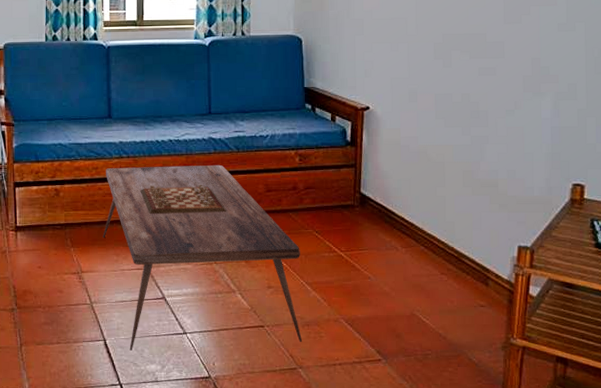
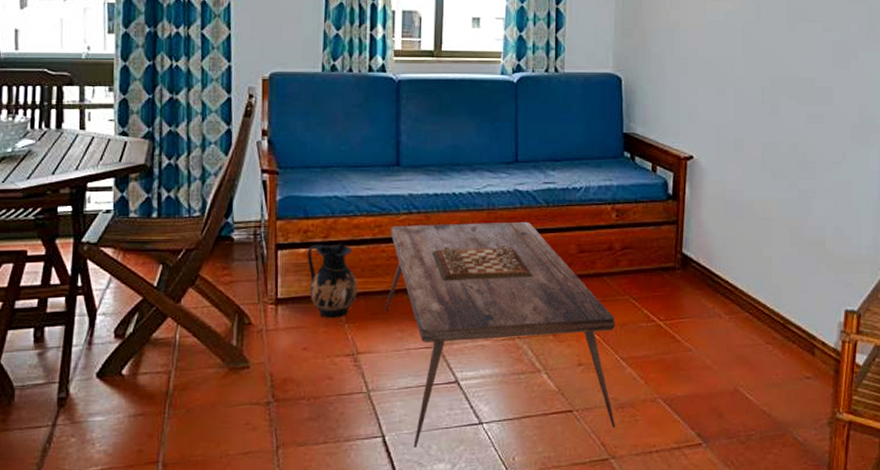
ceramic jug: none [38,182,80,244] -> present [307,243,357,319]

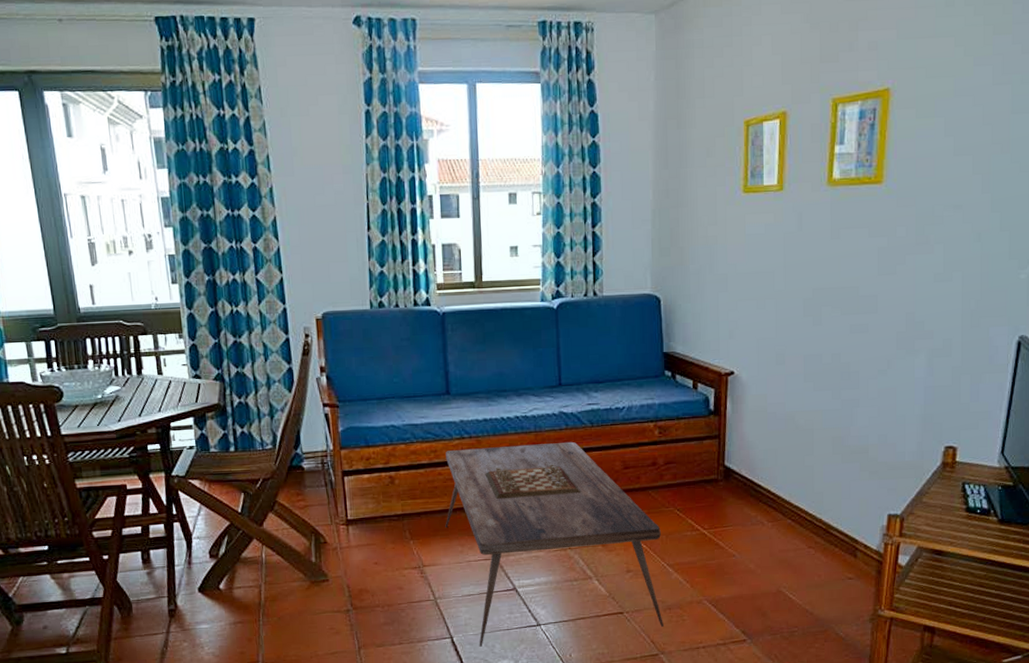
ceramic jug: present [307,243,357,319] -> none [370,468,419,536]

